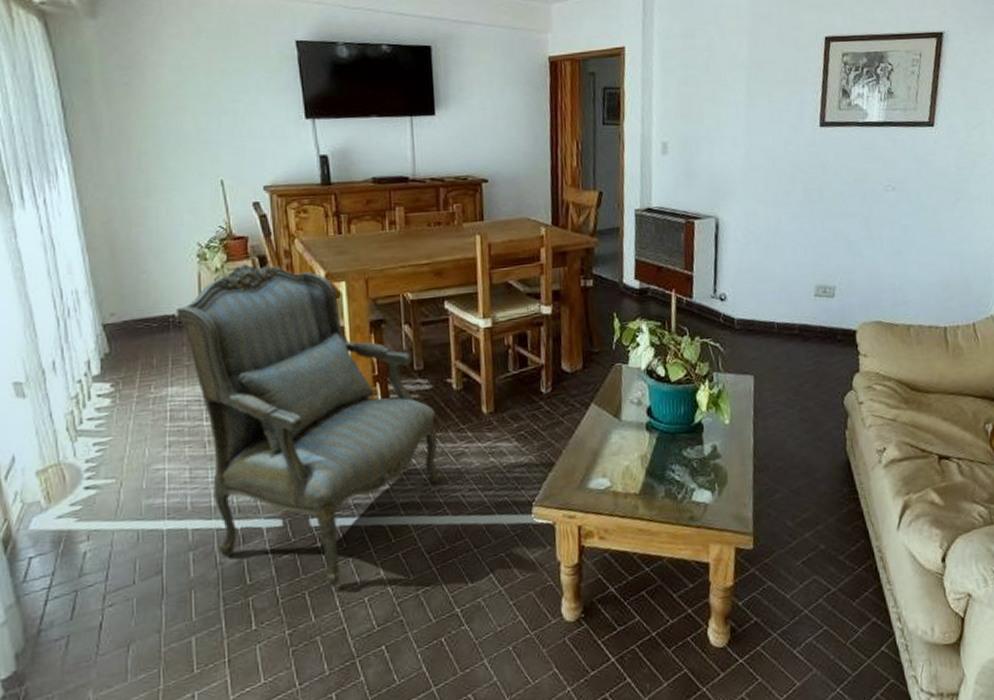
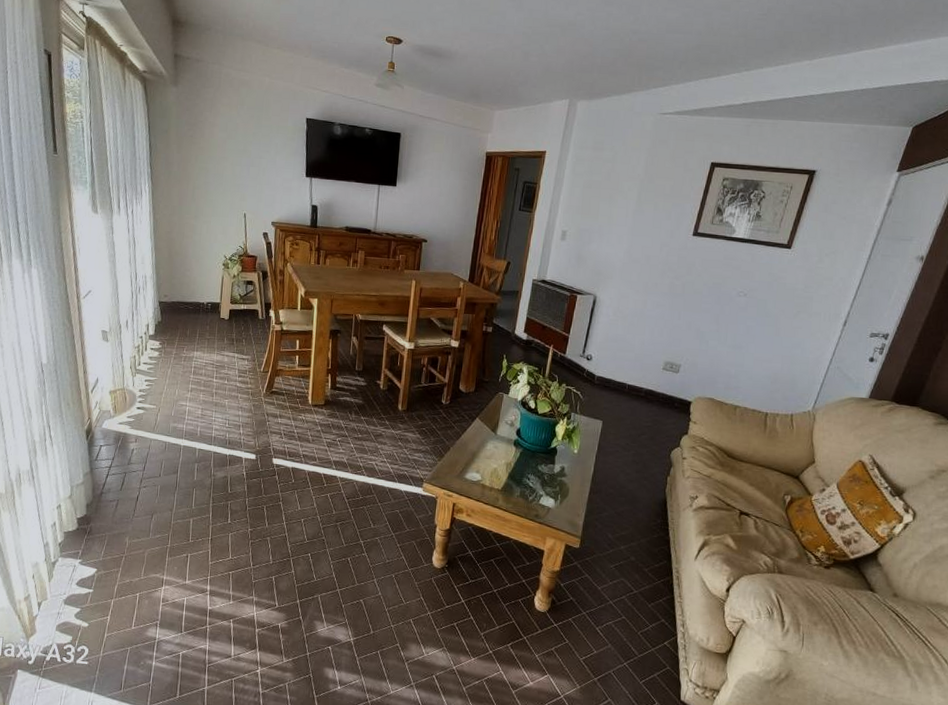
armchair: present [176,264,442,588] -> none [205,275,365,507]

